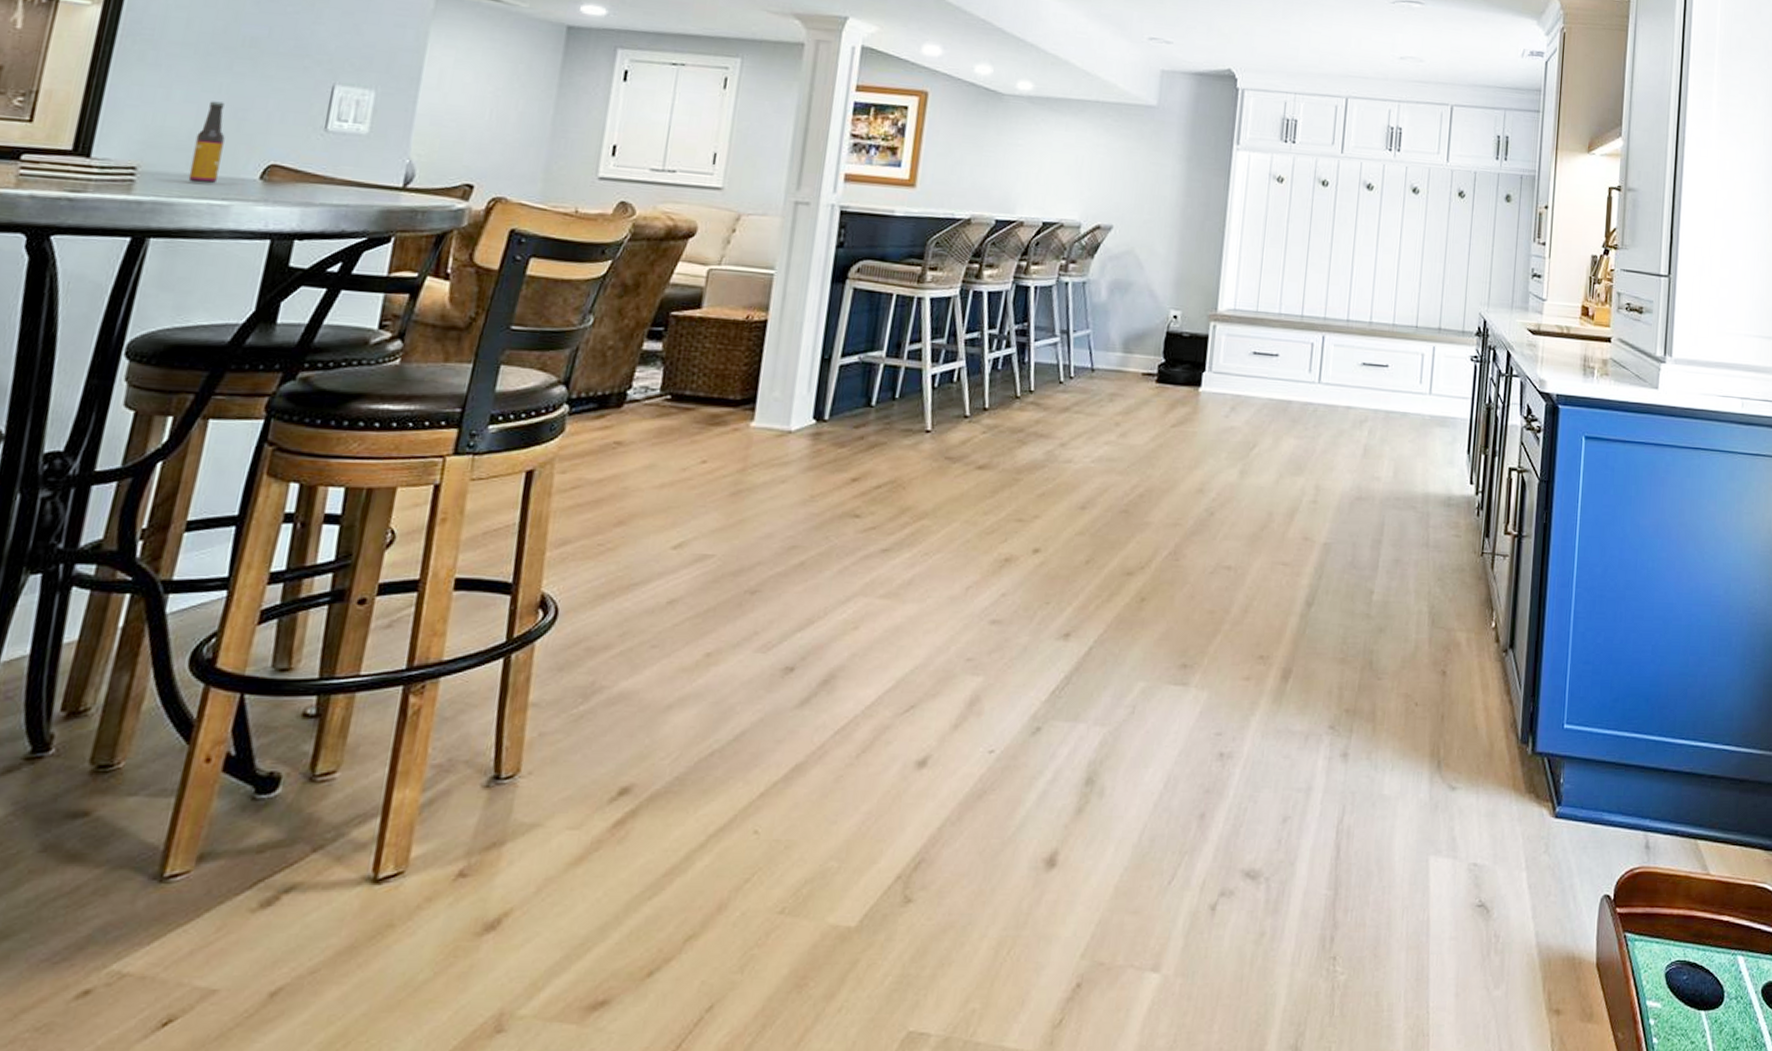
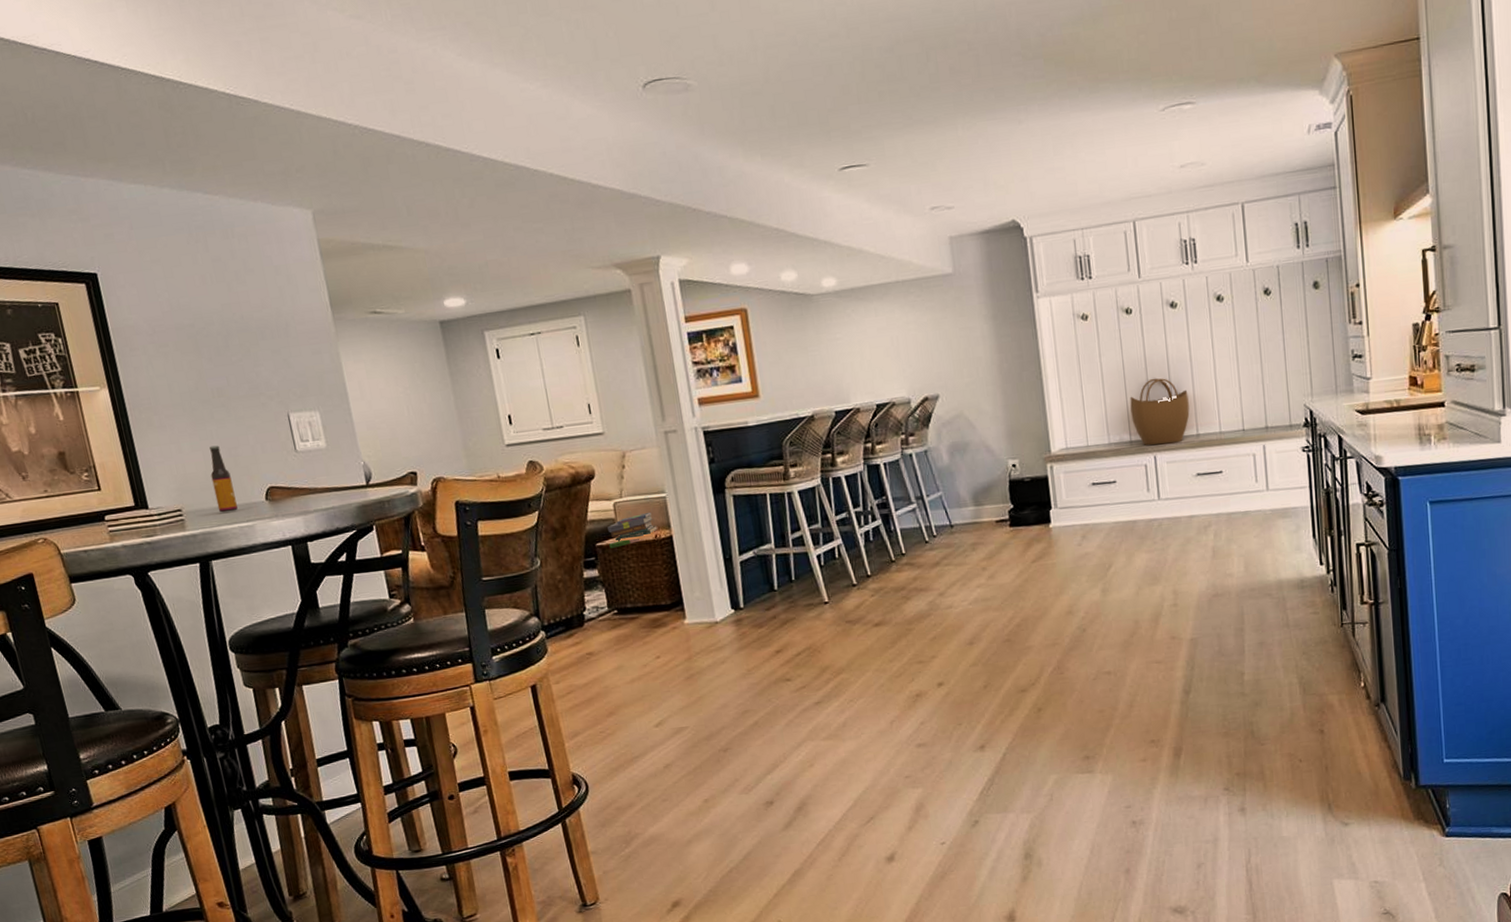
books: none [686,287,753,322] -> present [607,511,657,548]
woven basket: none [1307,255,1369,327] -> present [1130,378,1190,446]

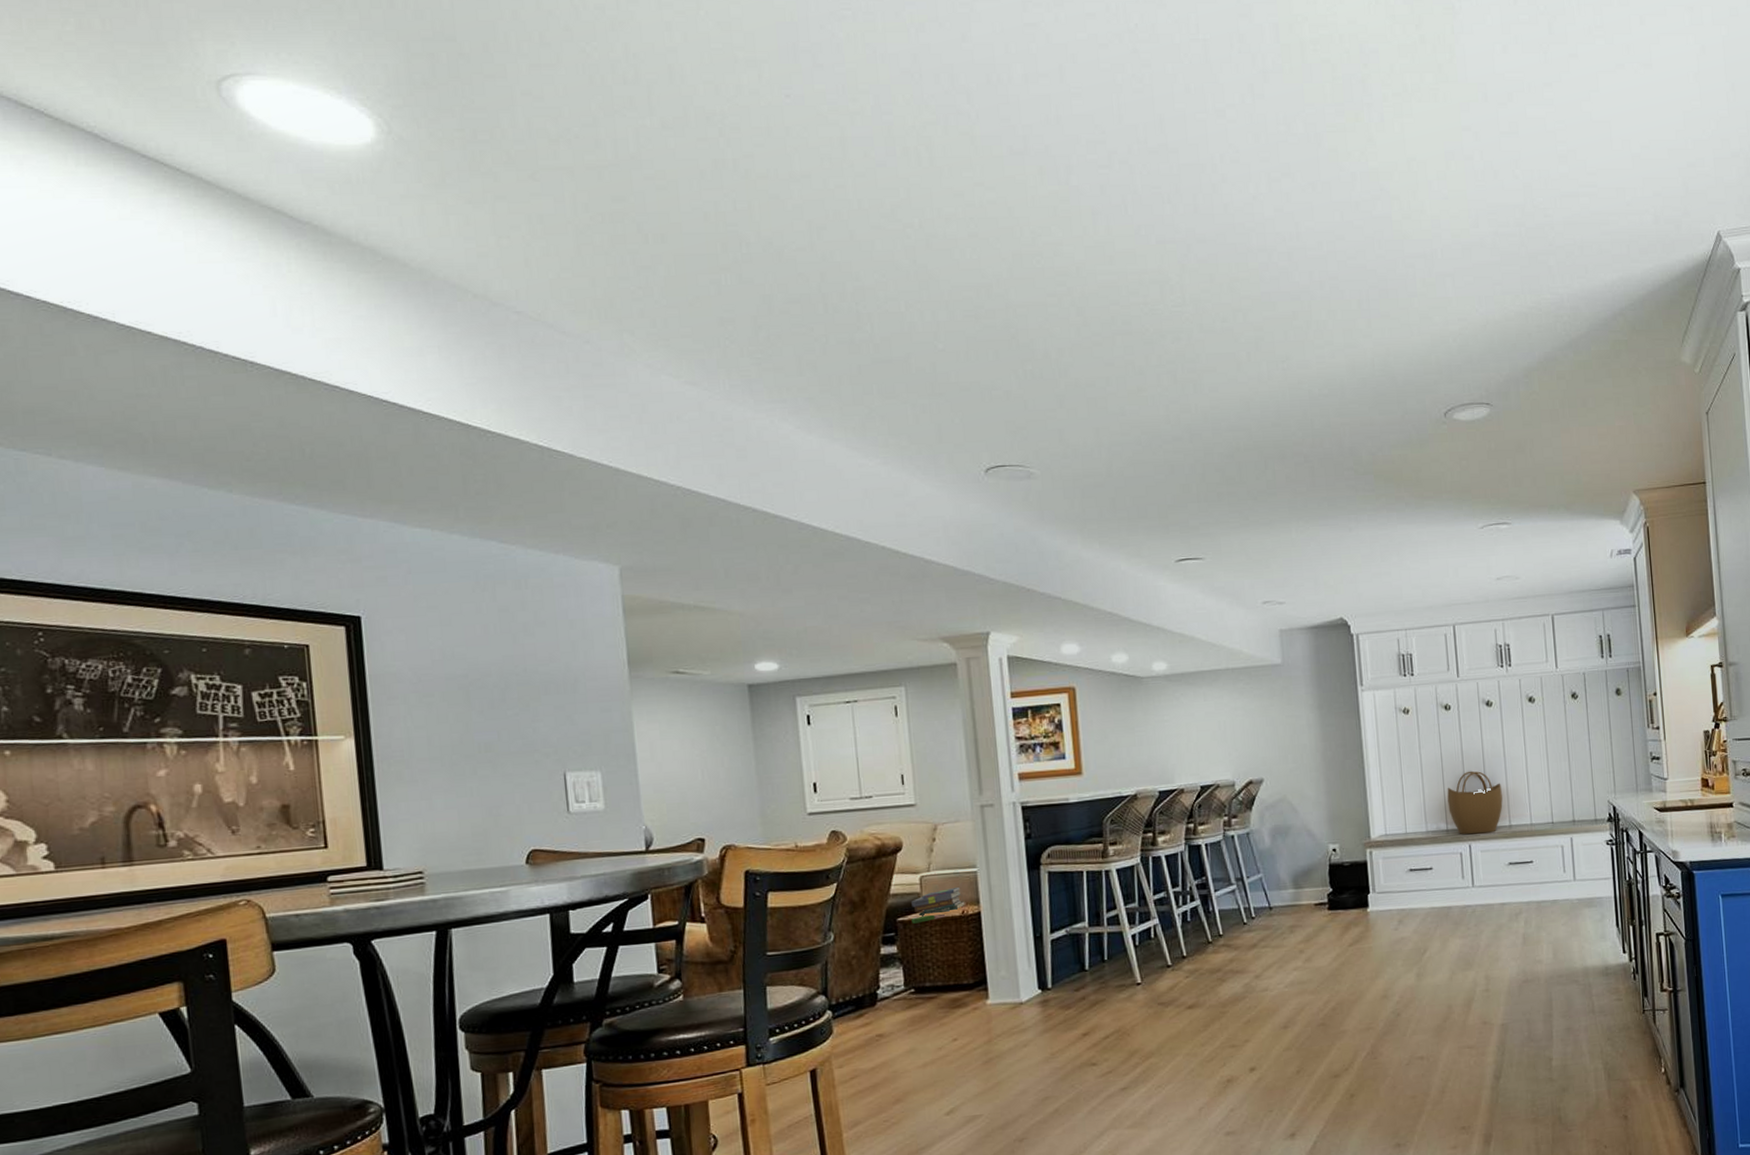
beer bottle: present [209,445,238,513] -> none [464,803,491,877]

